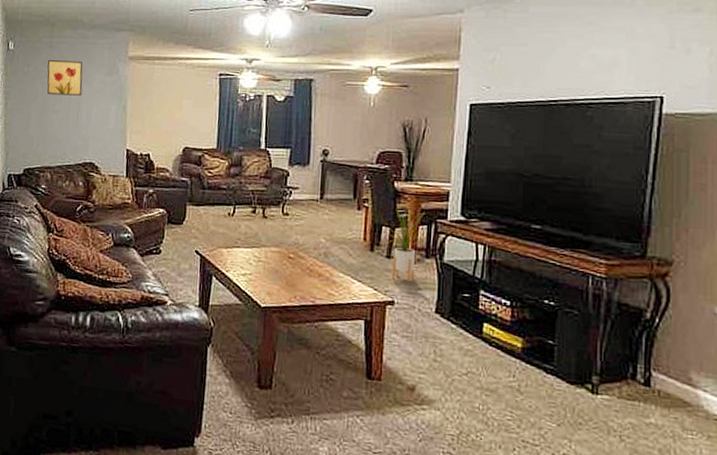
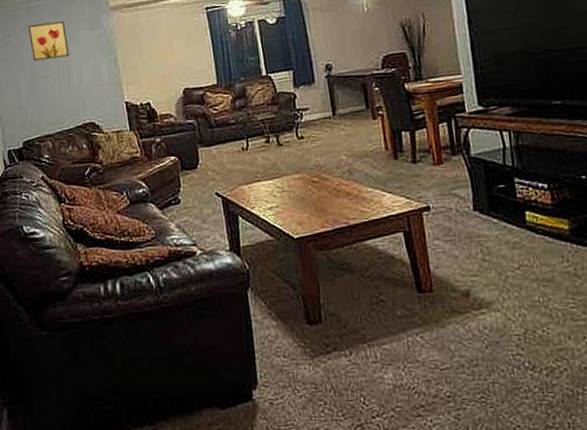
house plant: present [382,204,425,282] -> none [400,104,447,184]

